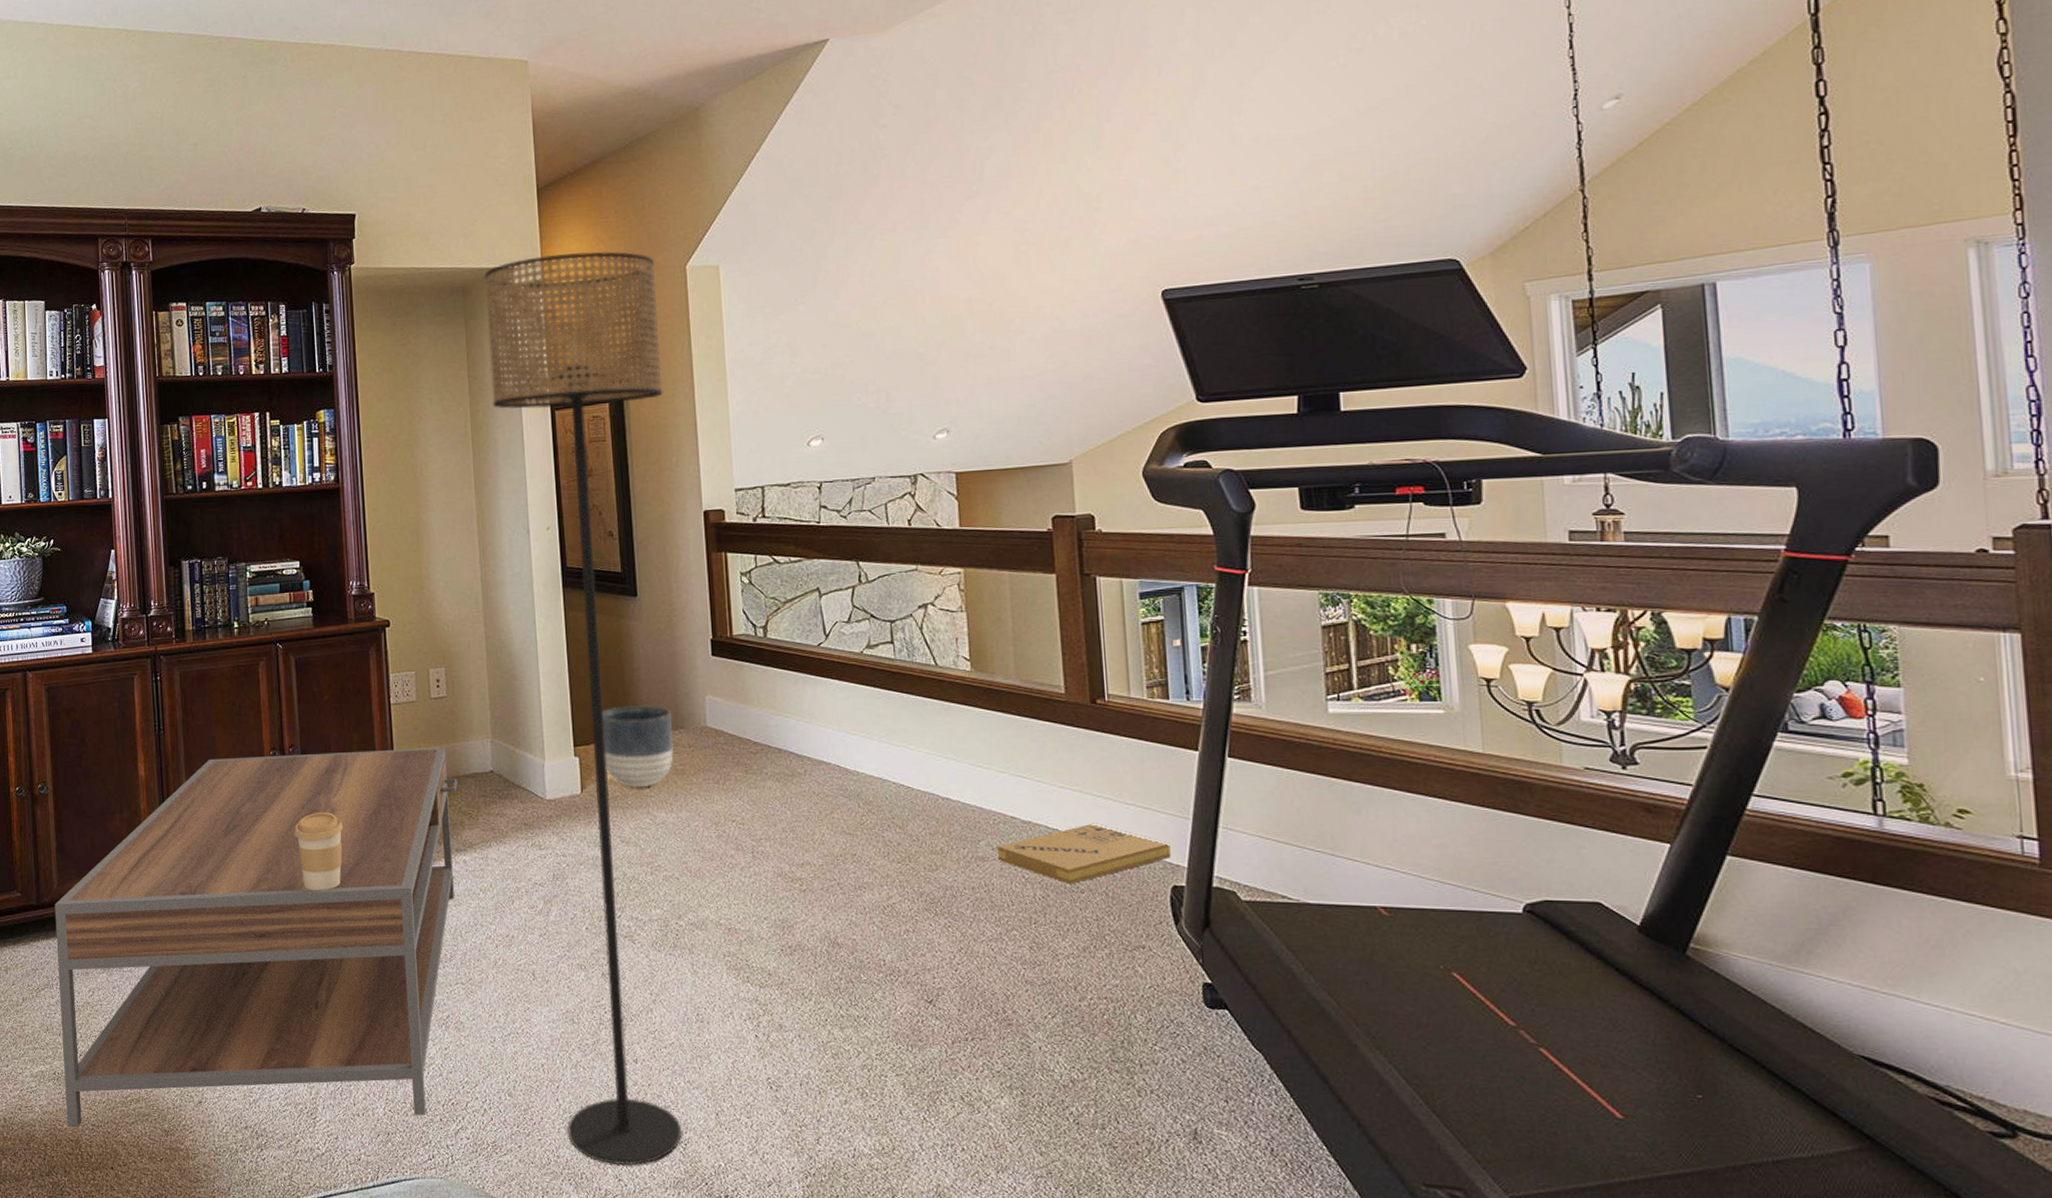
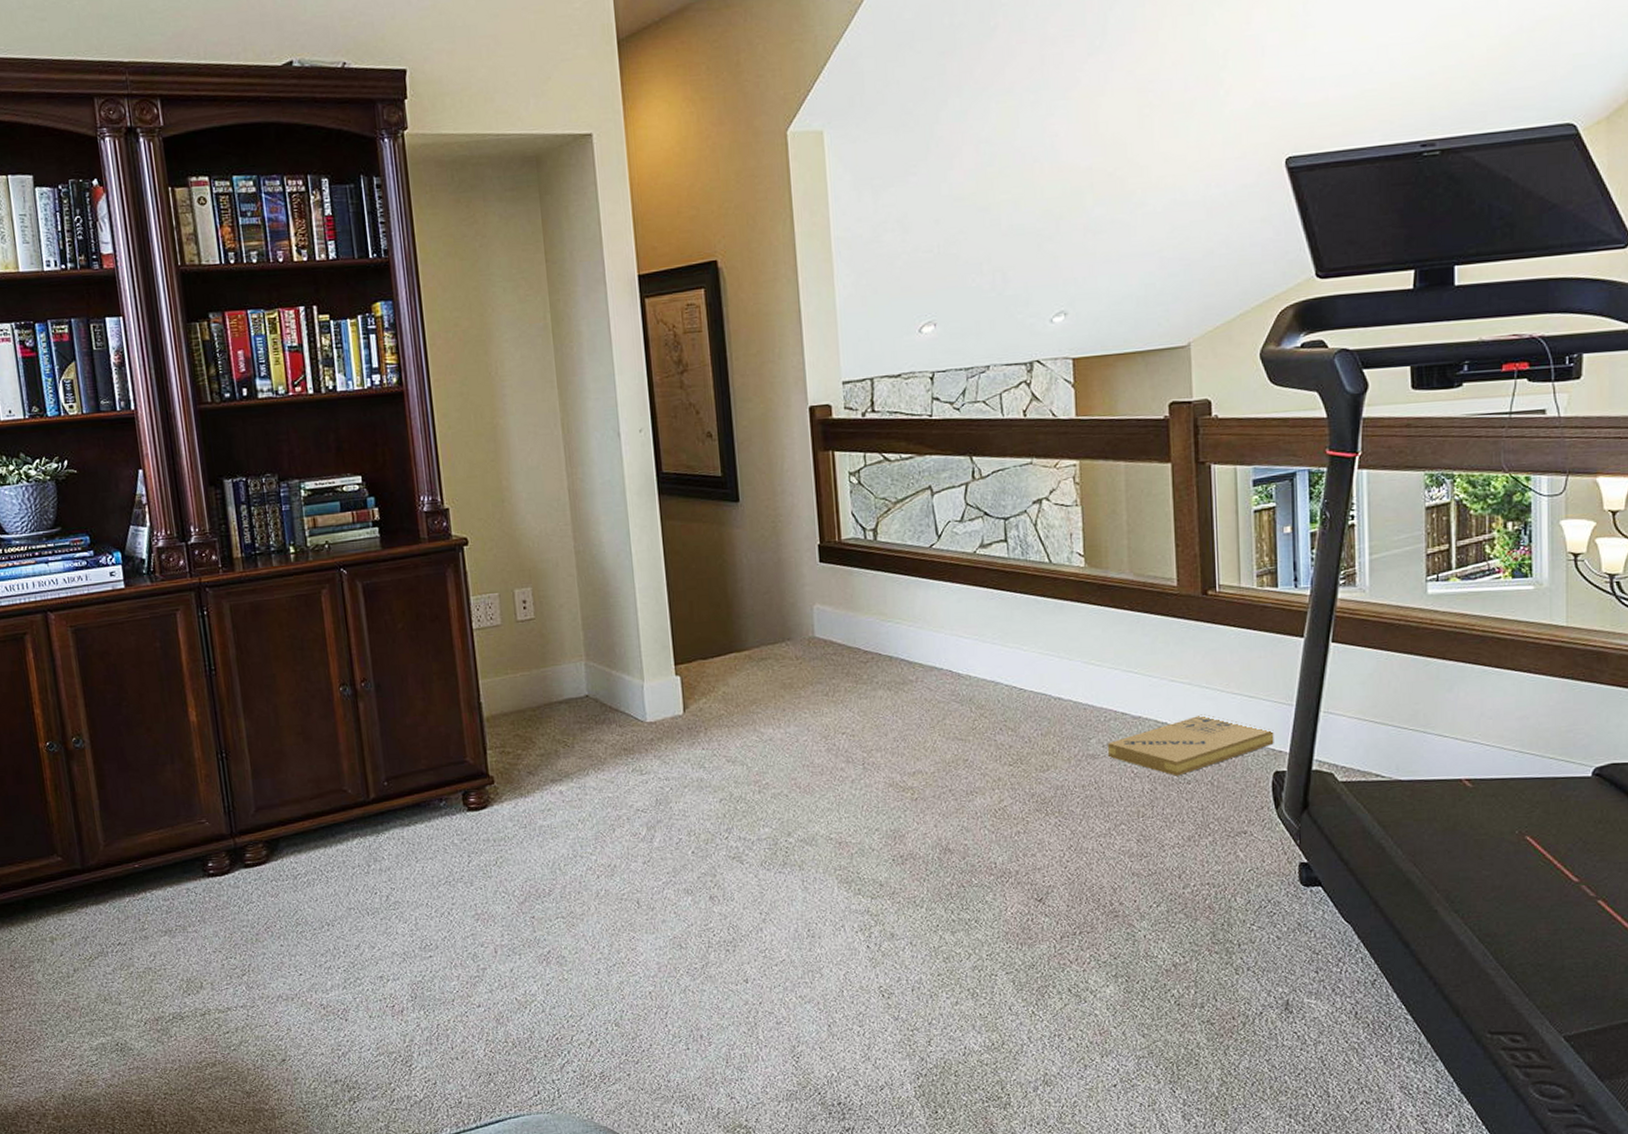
coffee table: present [54,747,457,1128] -> none [102,672,551,1099]
coffee cup: present [294,813,343,891] -> none [372,749,427,834]
floor lamp: present [484,251,682,1166] -> none [560,115,794,1084]
planter: present [602,704,674,788] -> none [704,617,781,705]

